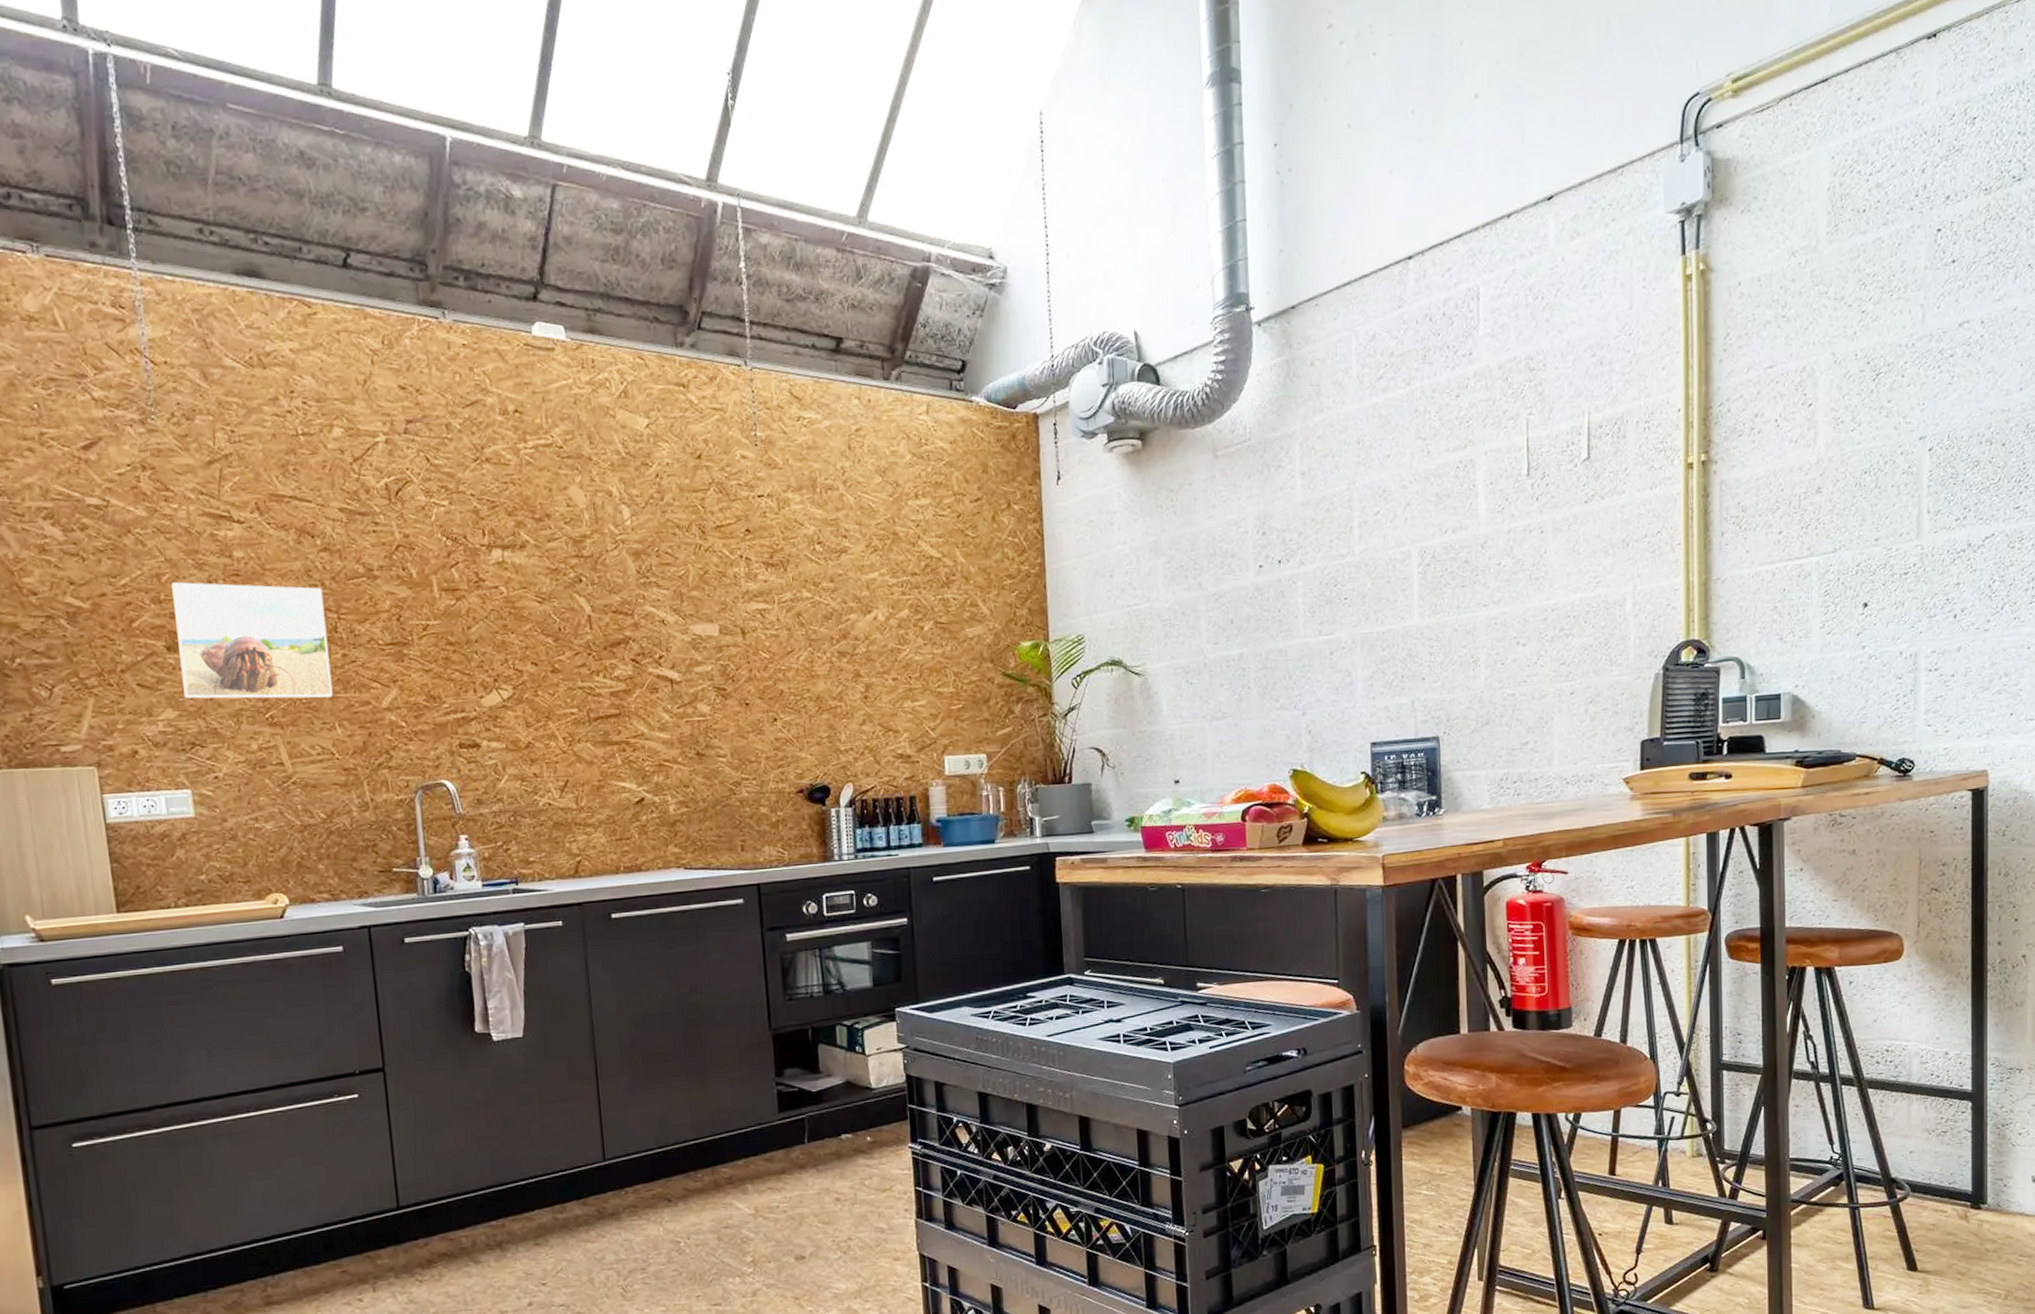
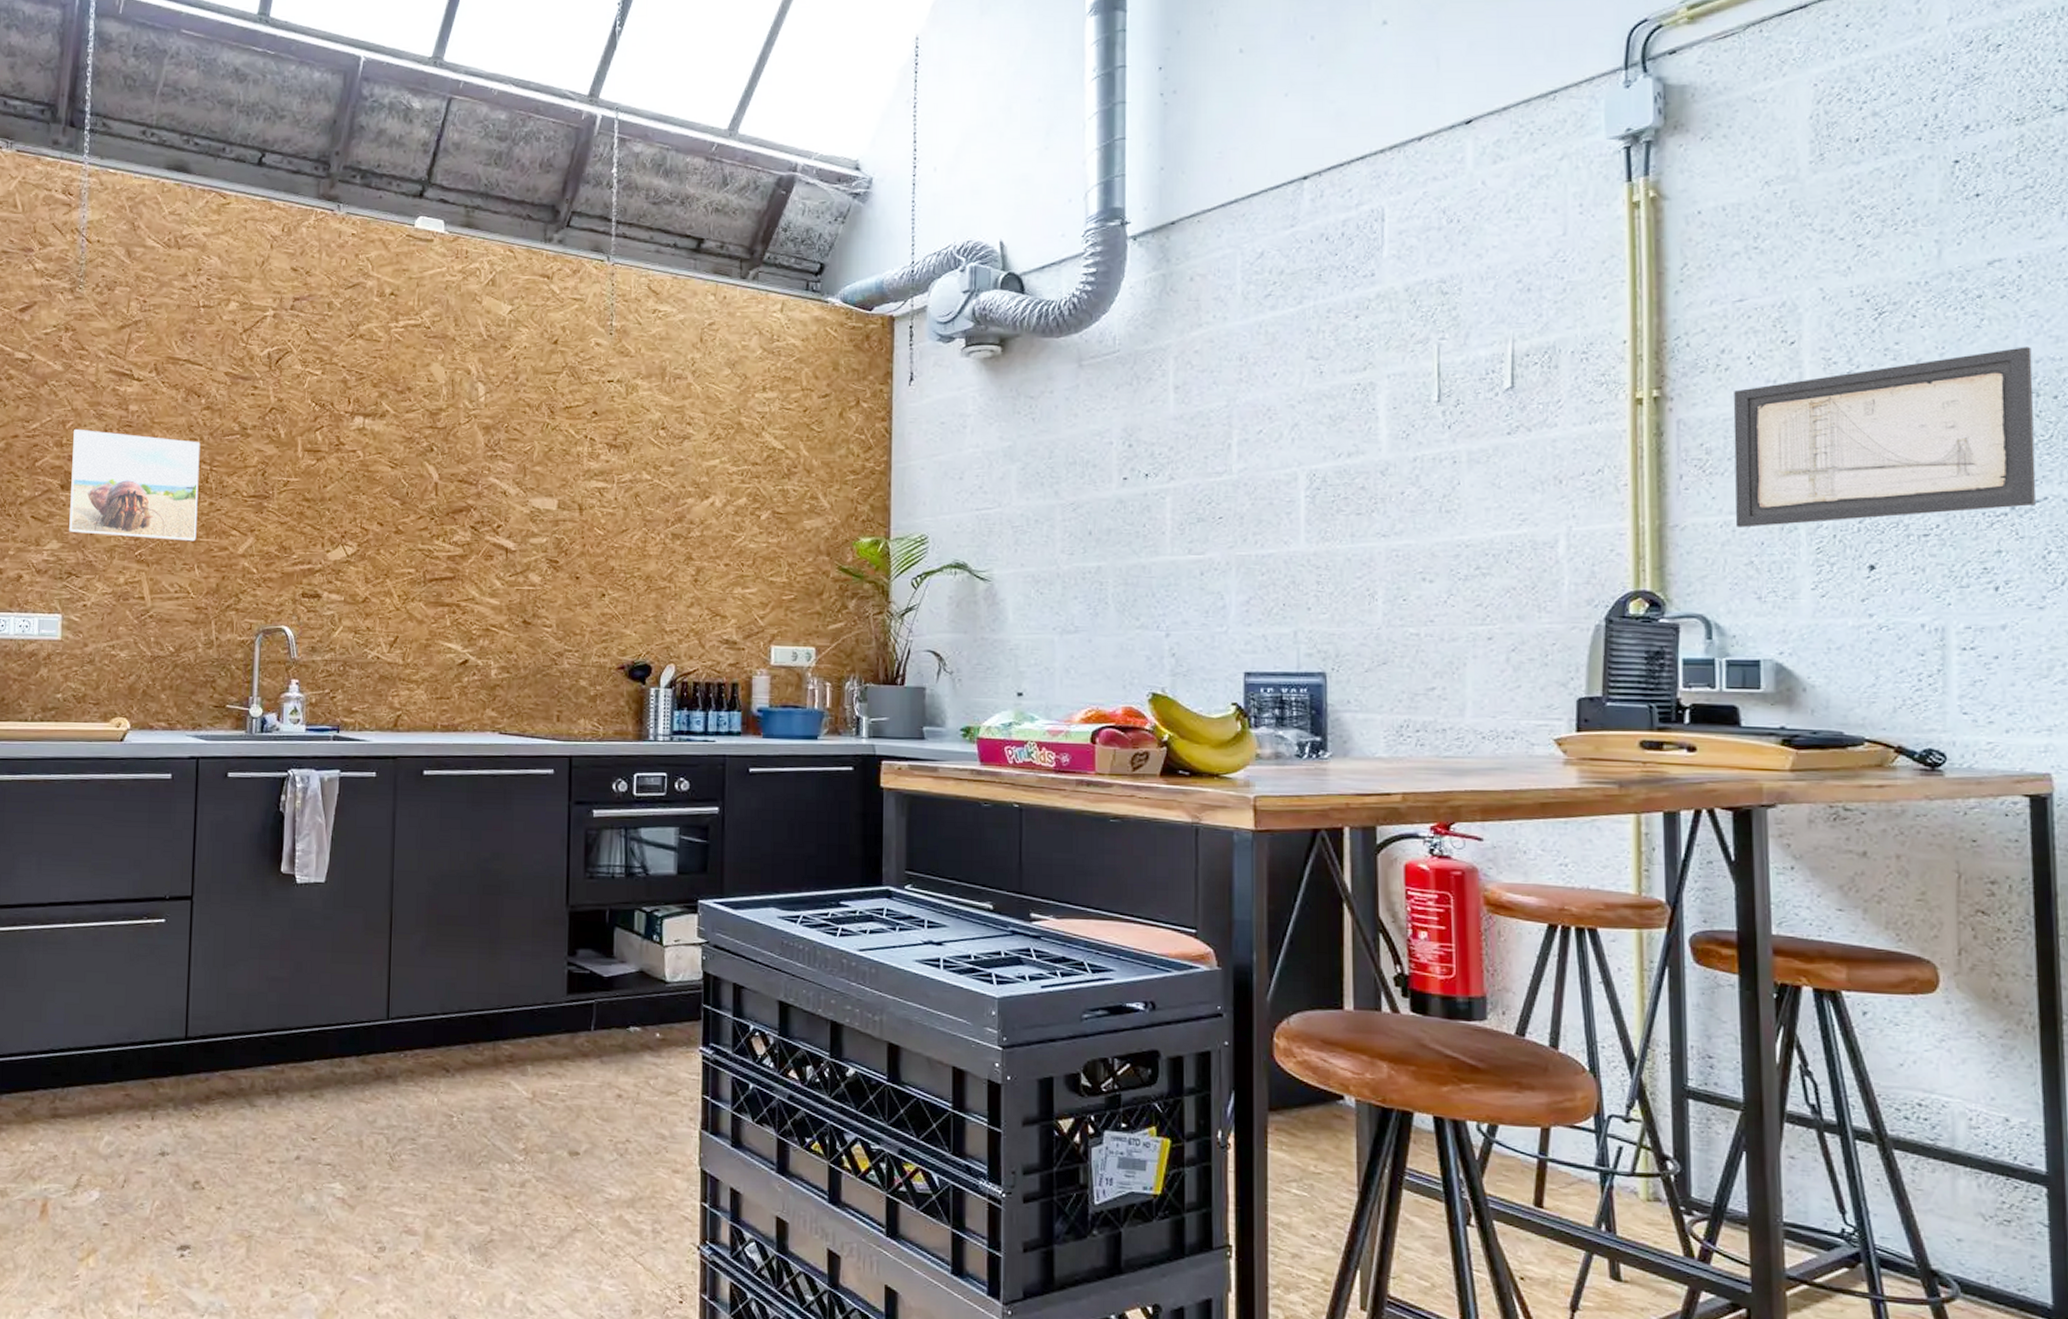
wall art: none [1764,400,1988,577] -> present [1733,347,2037,528]

